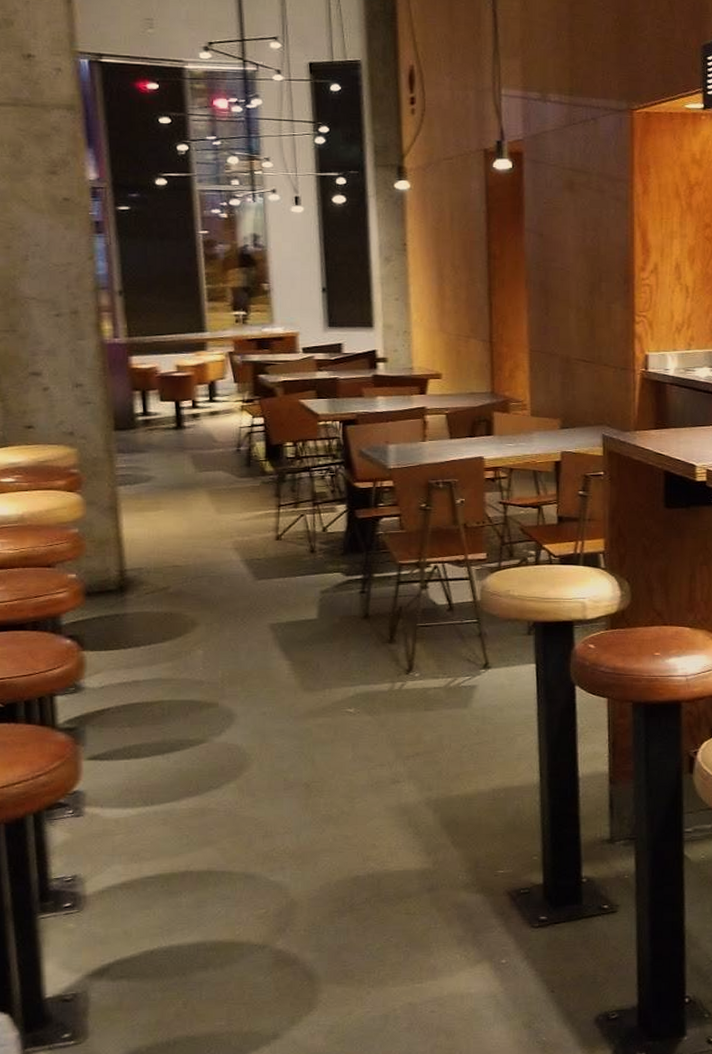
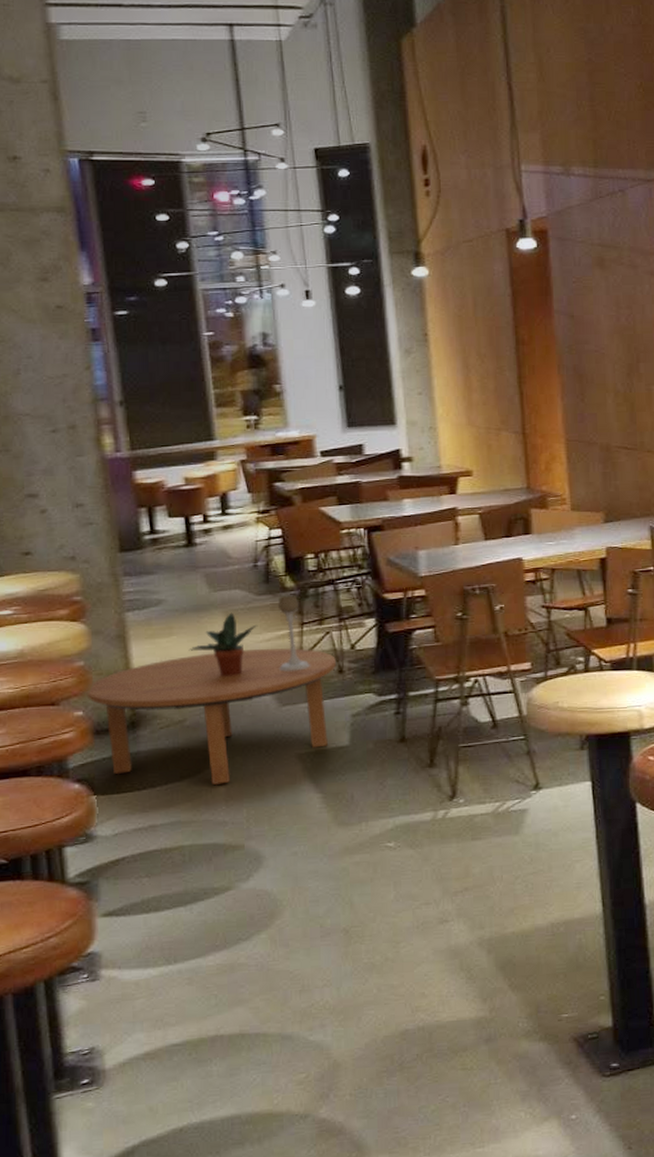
coffee table: none [80,527,308,647] -> present [86,648,336,785]
potted plant: none [174,492,239,550] -> present [188,612,258,677]
candle holder: none [256,479,285,549] -> present [278,595,310,672]

